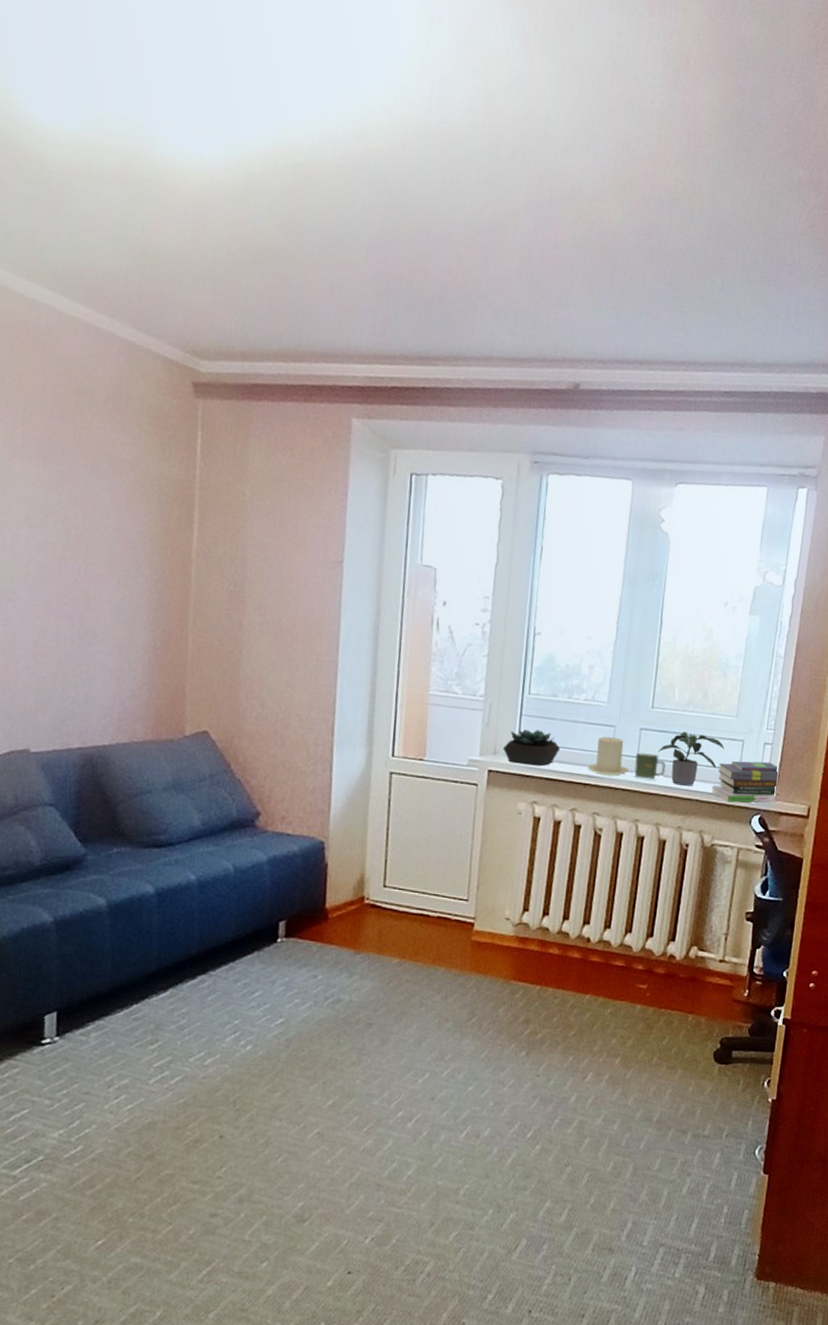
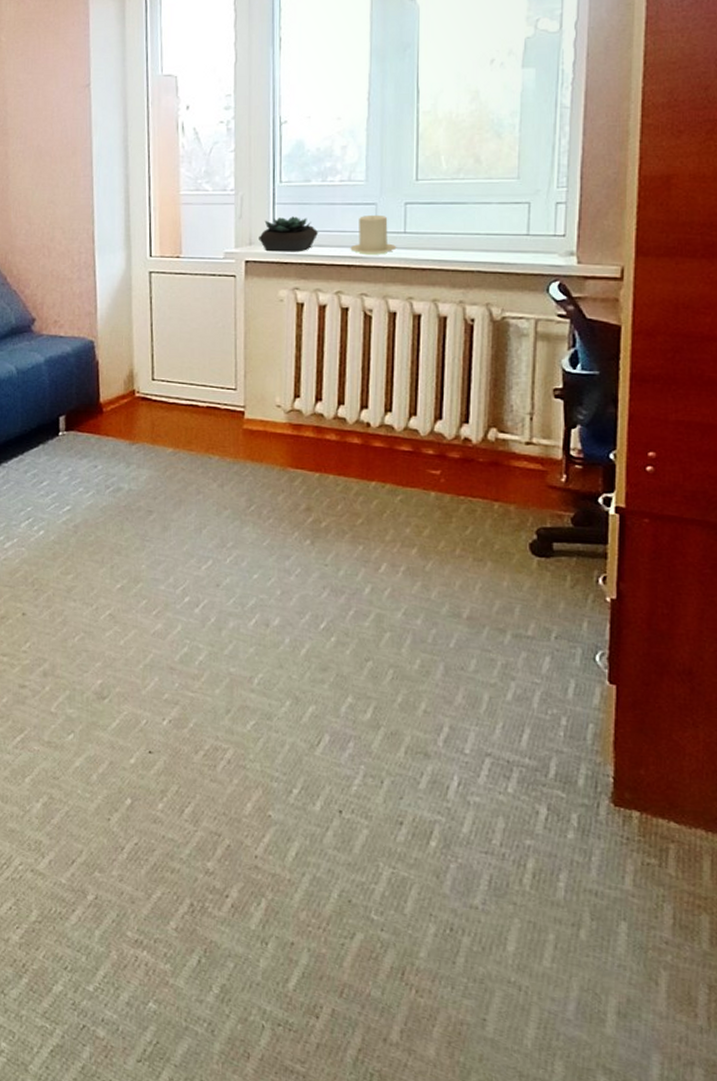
mug: present [634,752,666,780] -> none [402,227,439,255]
potted plant: present [657,731,725,786] -> none [427,201,507,258]
books: present [711,761,780,803] -> none [496,223,582,272]

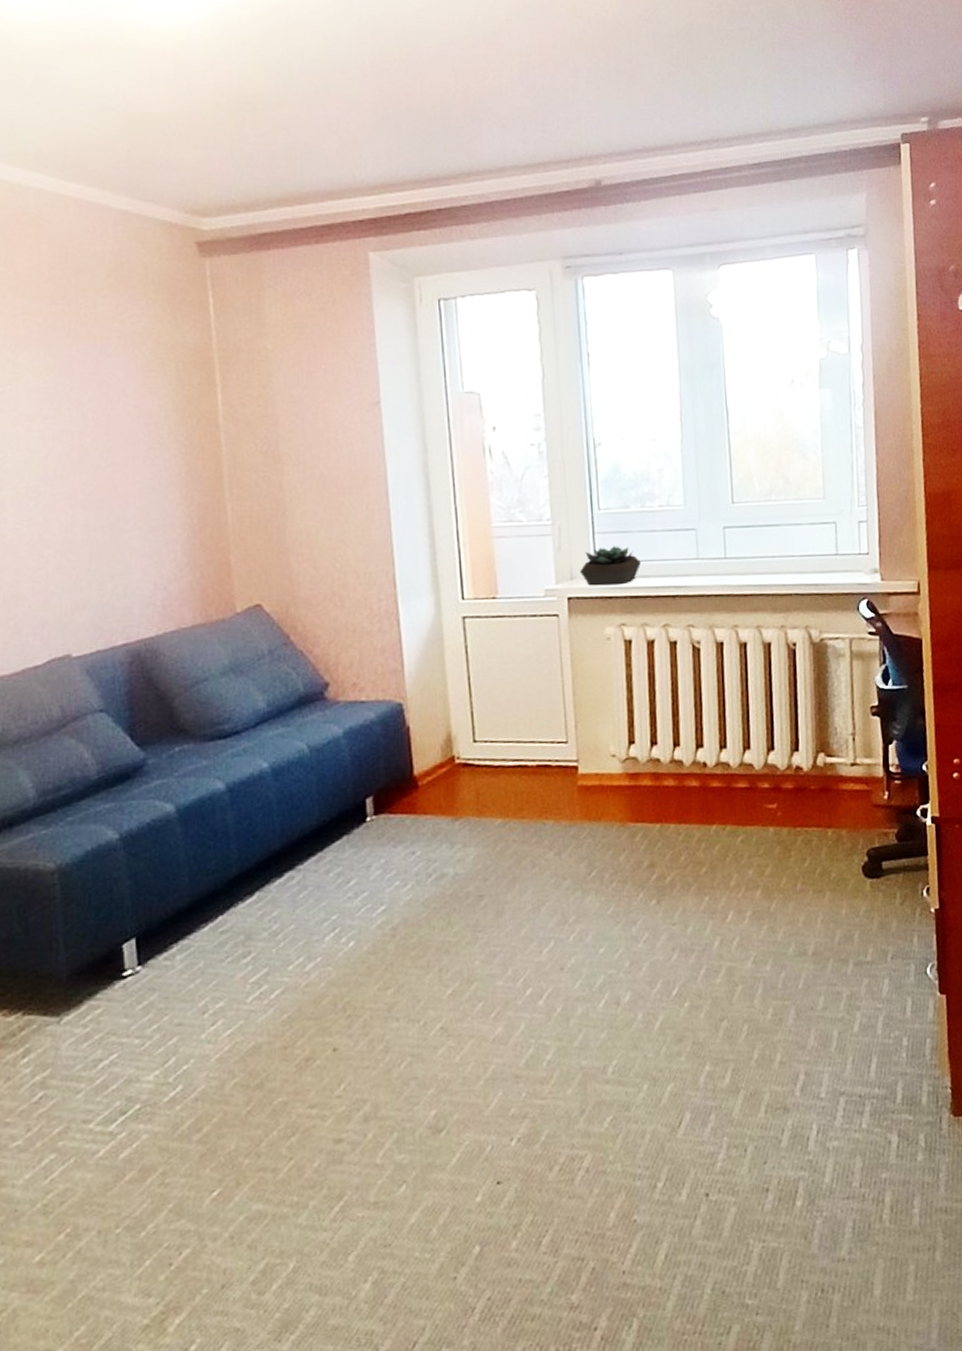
candle: present [350,214,397,255] -> none [674,540,719,583]

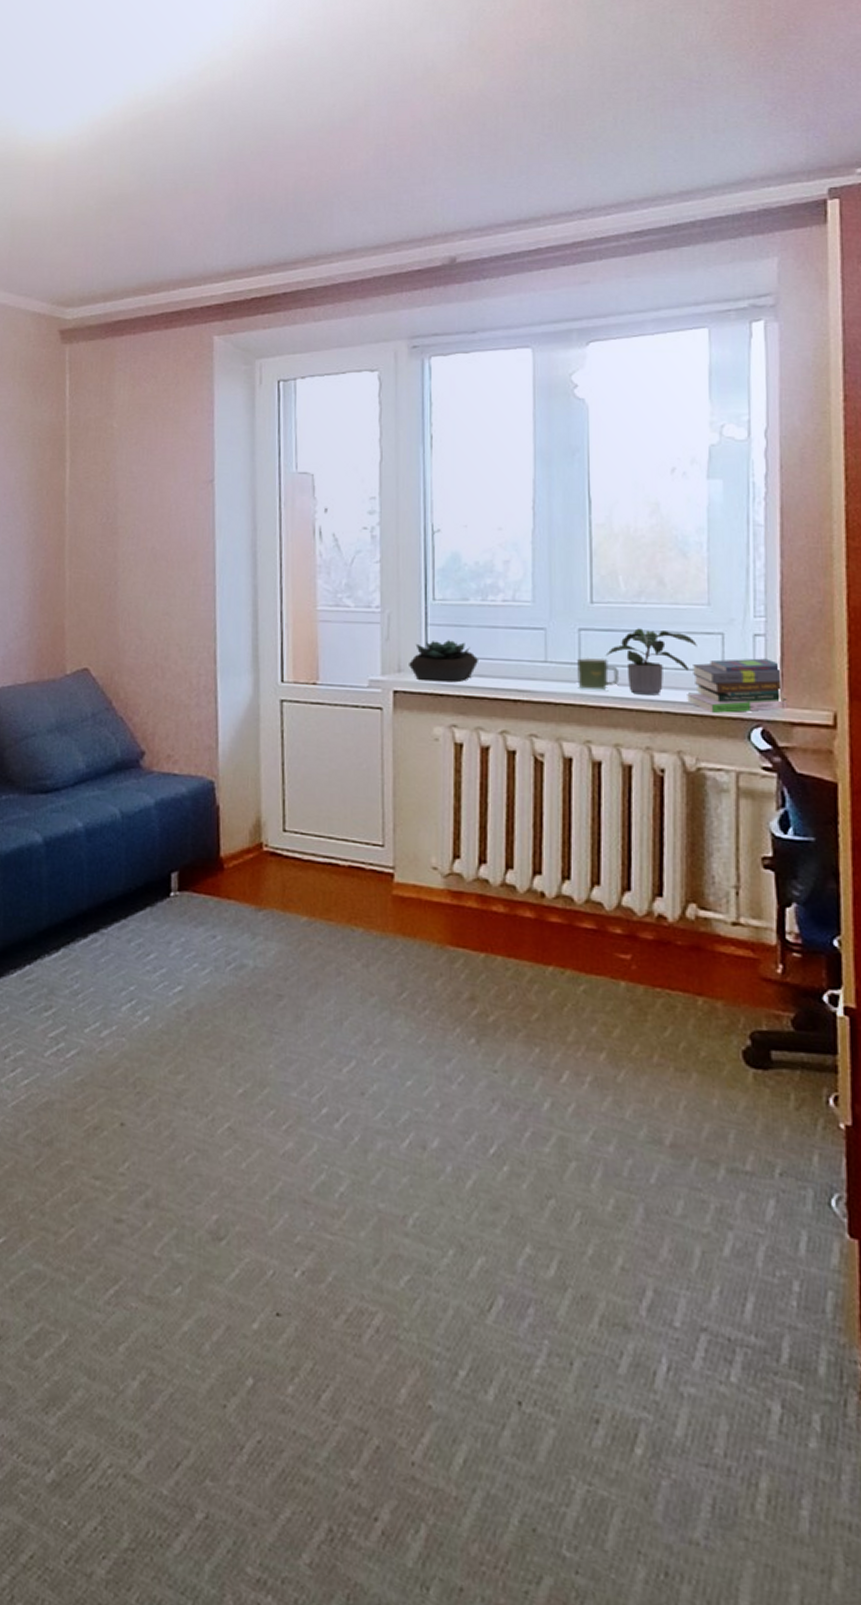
mug: none [722,551,758,582] -> present [576,657,620,691]
potted plant: none [745,523,817,581] -> present [605,628,697,696]
books: none [810,541,885,592] -> present [687,658,788,714]

